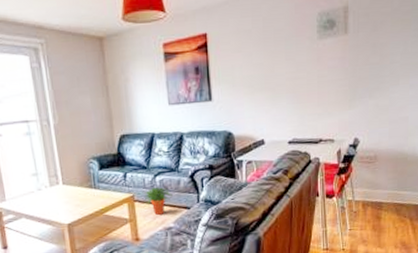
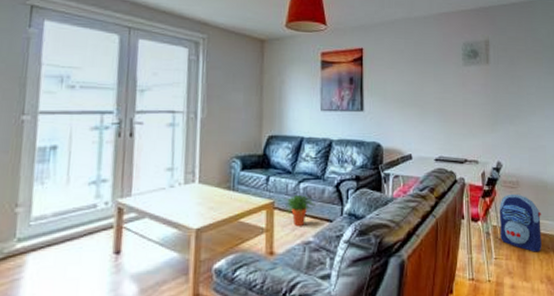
backpack: none [354,167,400,222] -> present [499,193,542,252]

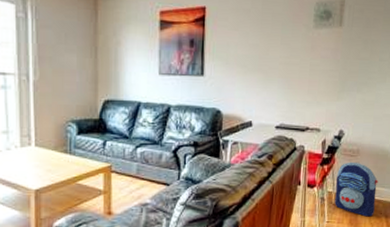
potted plant: present [283,194,315,226] -> none [120,159,153,189]

